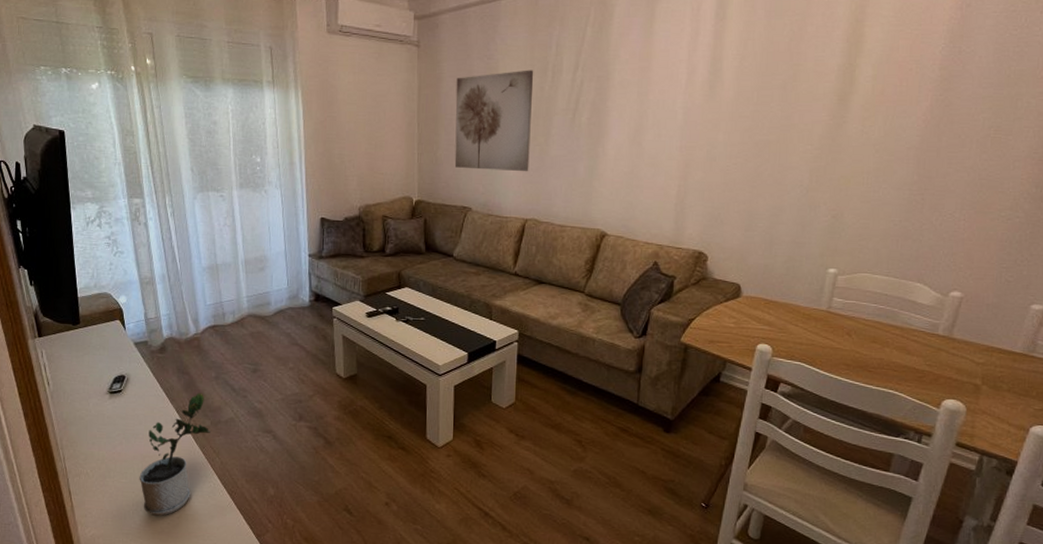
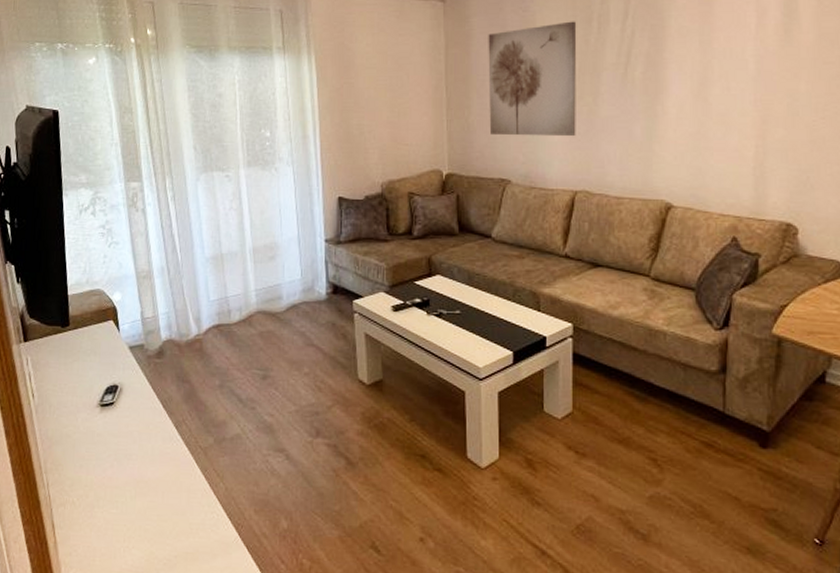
potted plant: present [139,393,210,516] -> none [132,404,214,555]

